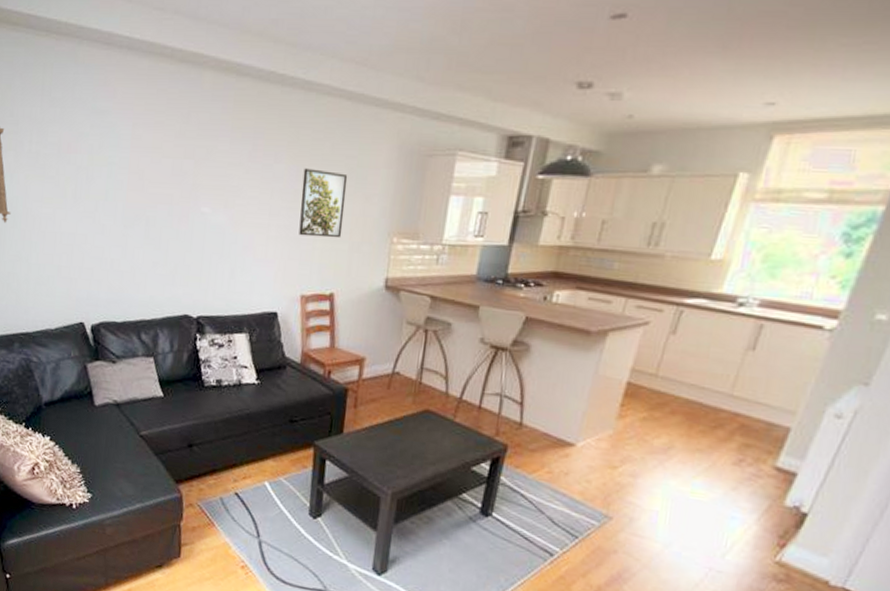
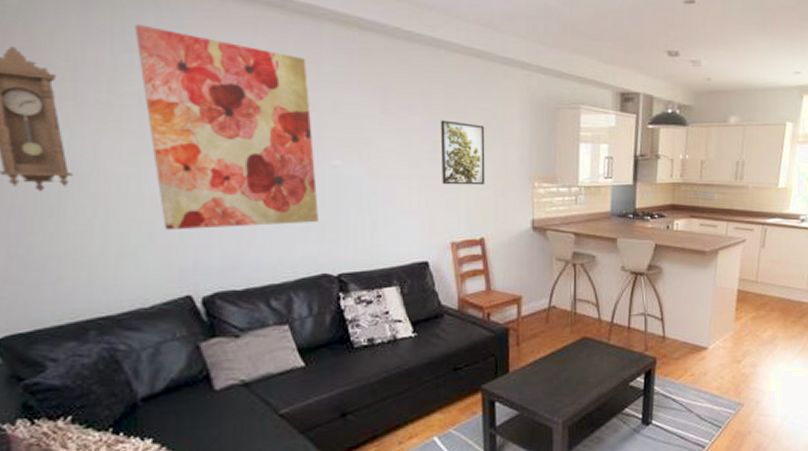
wall art: none [58,81,188,267] -> present [134,24,318,230]

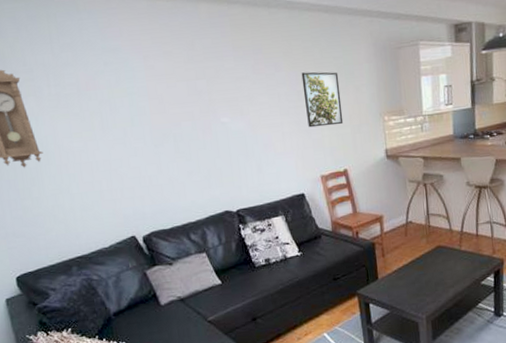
wall art: present [134,24,318,230] -> none [65,28,217,188]

